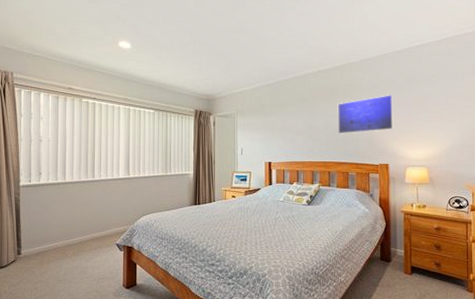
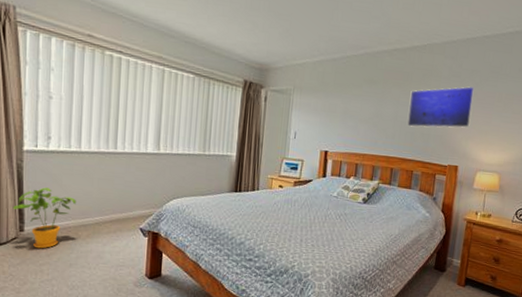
house plant: none [12,215,63,269] -> present [12,187,76,249]

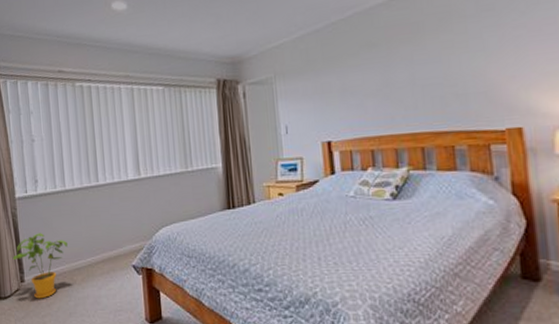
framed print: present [407,86,475,128] -> none [426,17,527,90]

